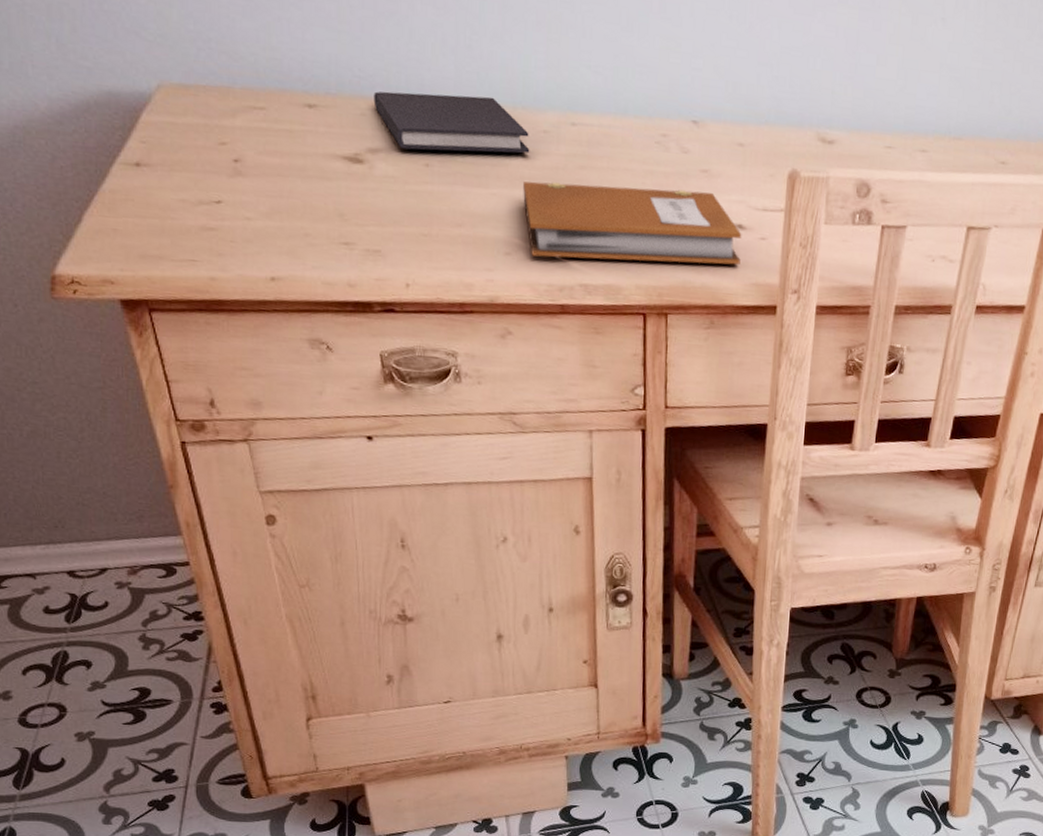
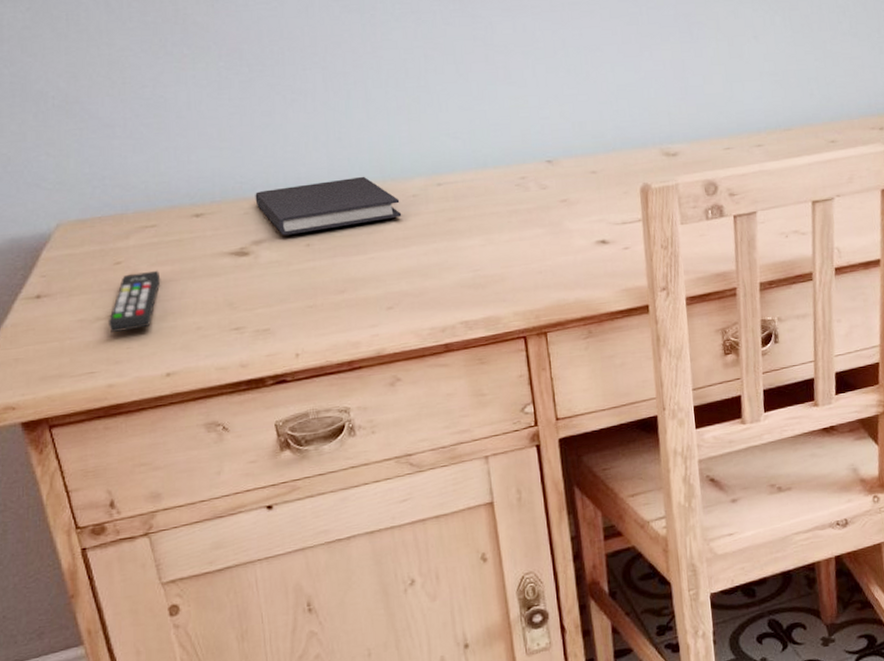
remote control: none [212,158,269,223] -> present [109,270,161,333]
notebook: present [523,181,742,265] -> none [398,217,609,305]

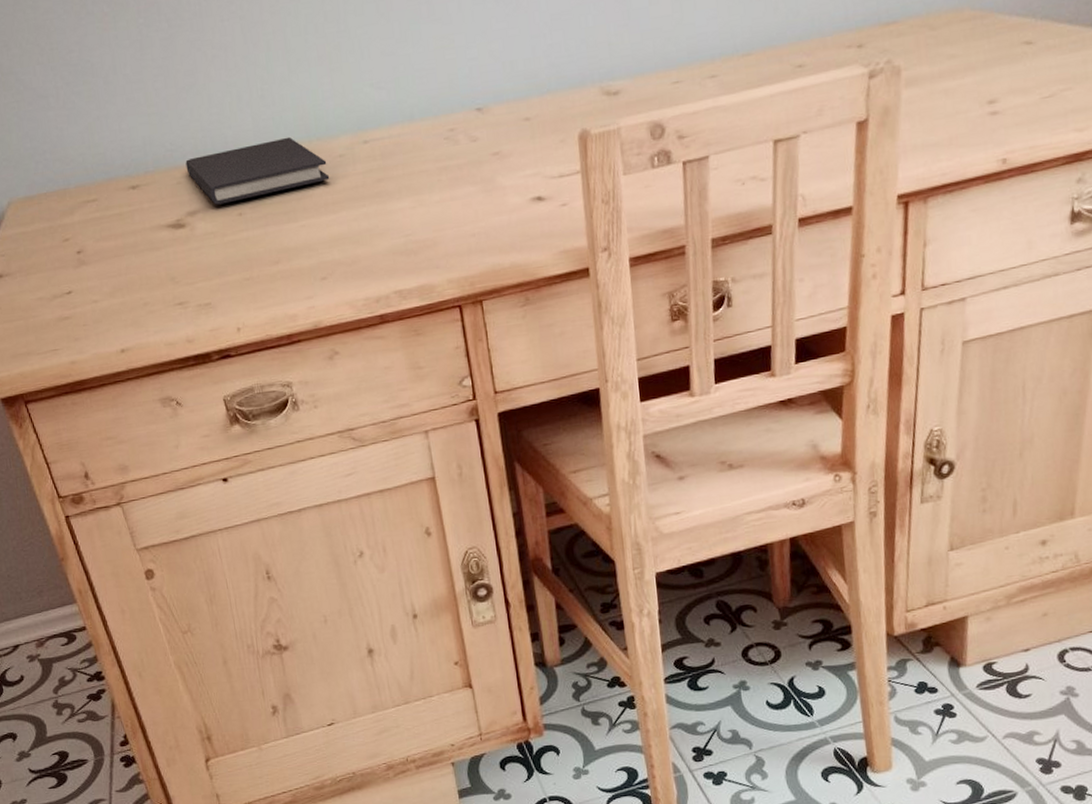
remote control: present [109,270,161,333] -> none [64,246,107,311]

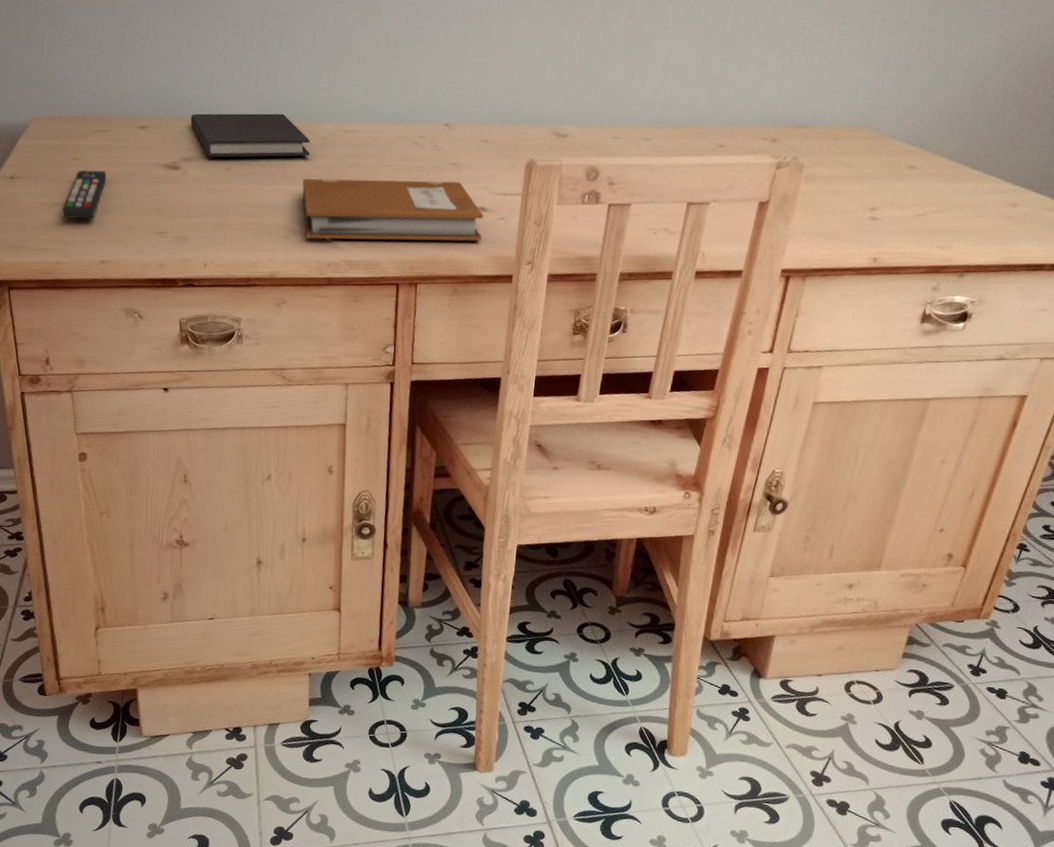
remote control: none [64,246,107,311] -> present [62,170,107,219]
notebook: none [328,172,546,275] -> present [302,178,484,241]

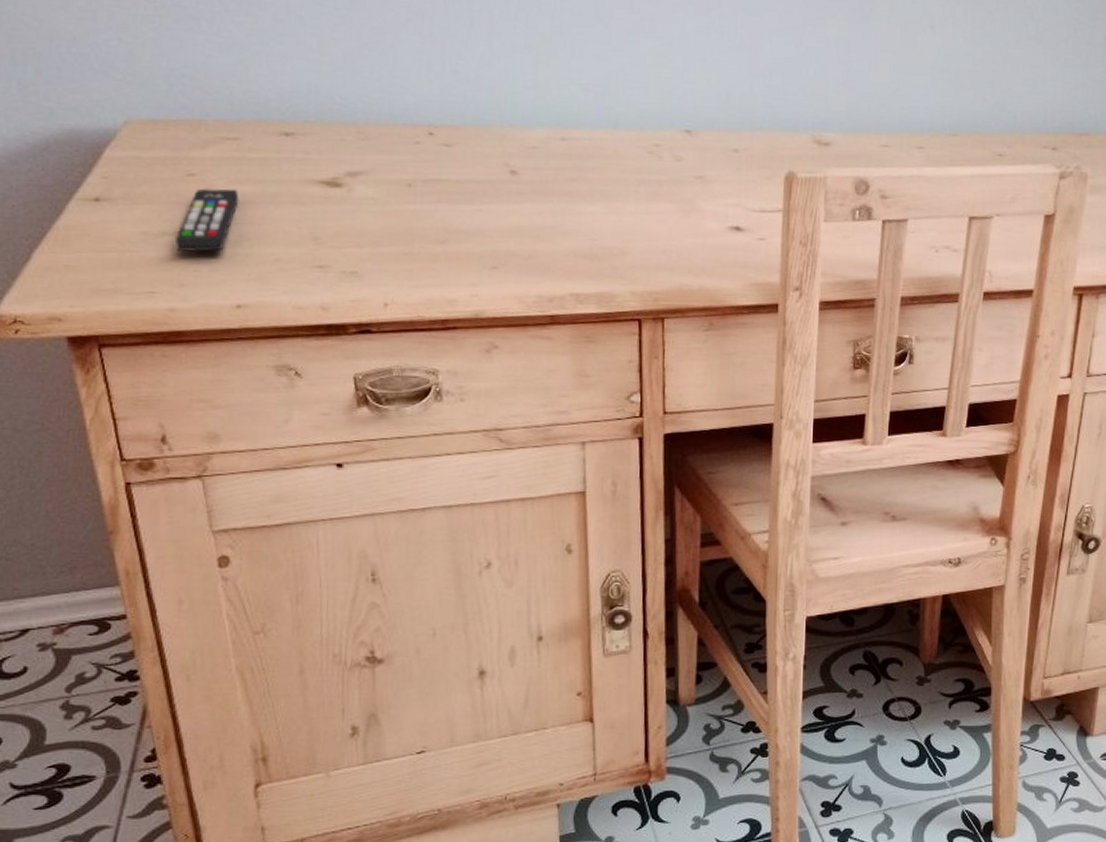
diary: present [190,113,310,158] -> none [354,117,518,171]
notebook: present [302,178,484,241] -> none [510,195,740,269]

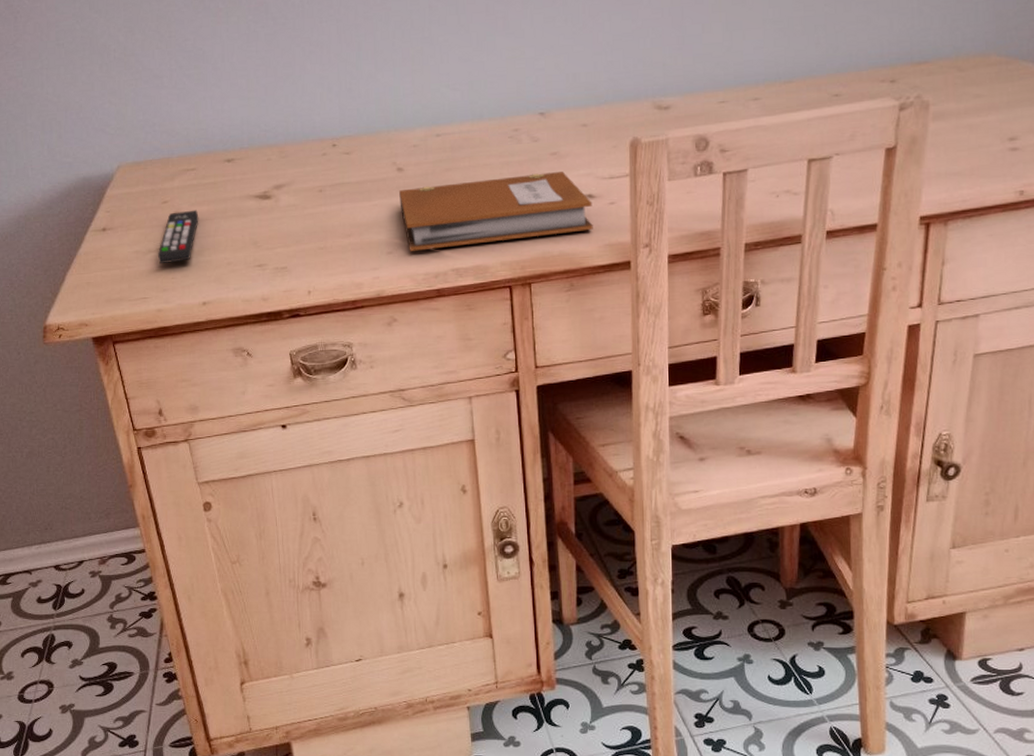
notebook: none [510,195,740,269] -> present [399,171,593,251]

